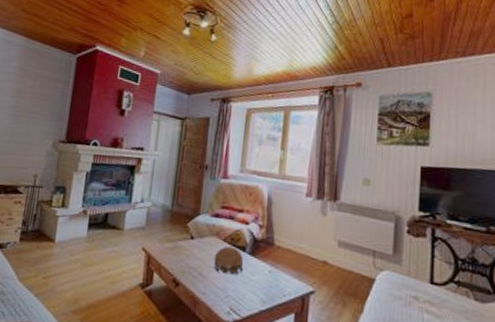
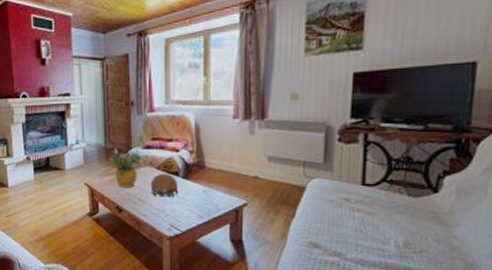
potted flower: none [172,212,211,259] -> present [108,148,143,188]

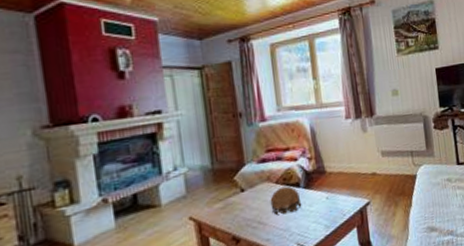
potted flower: present [108,148,143,188] -> none [217,165,259,214]

